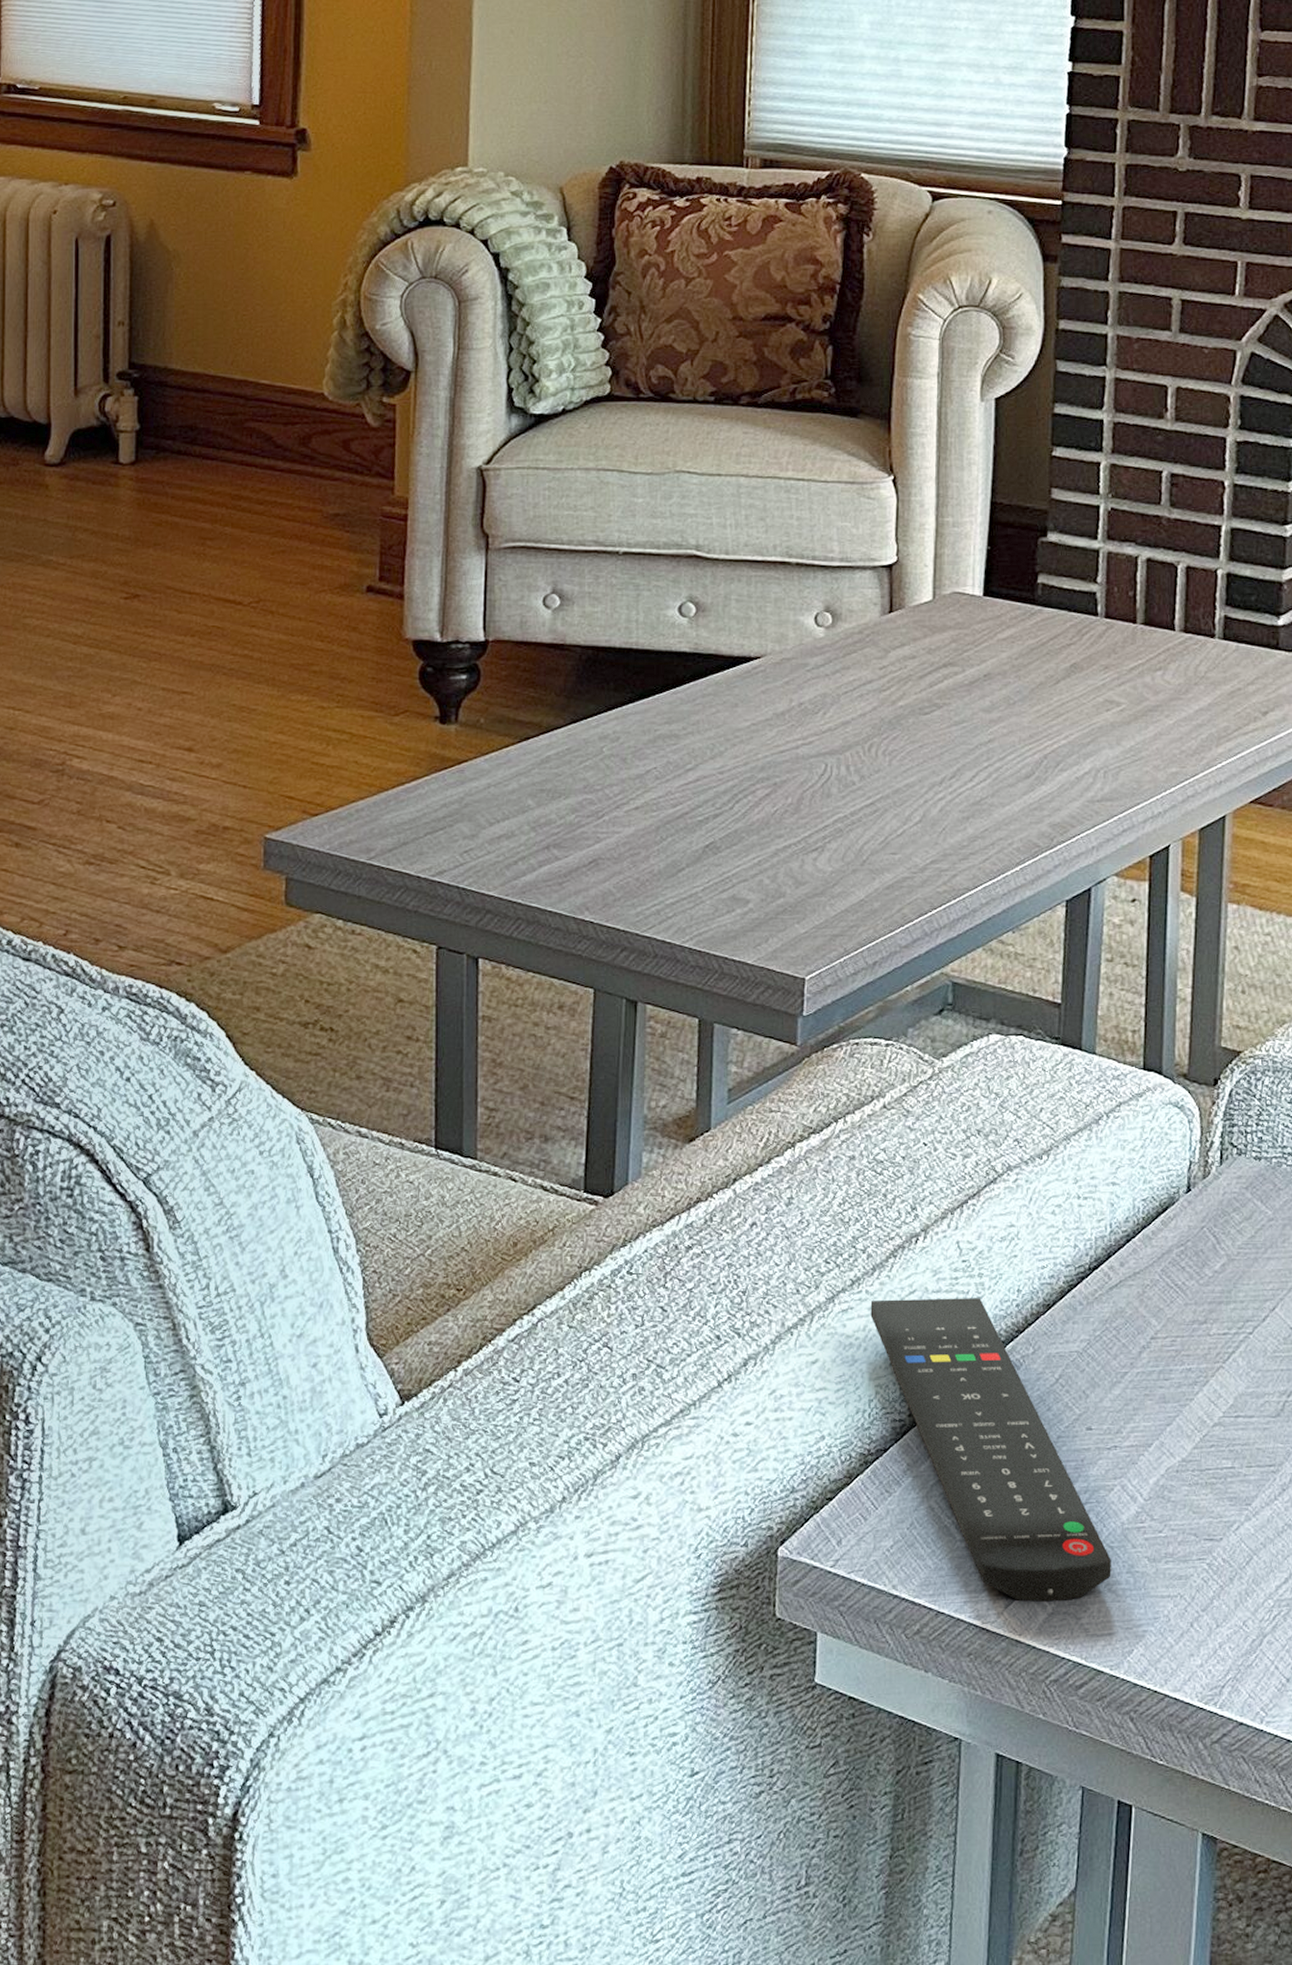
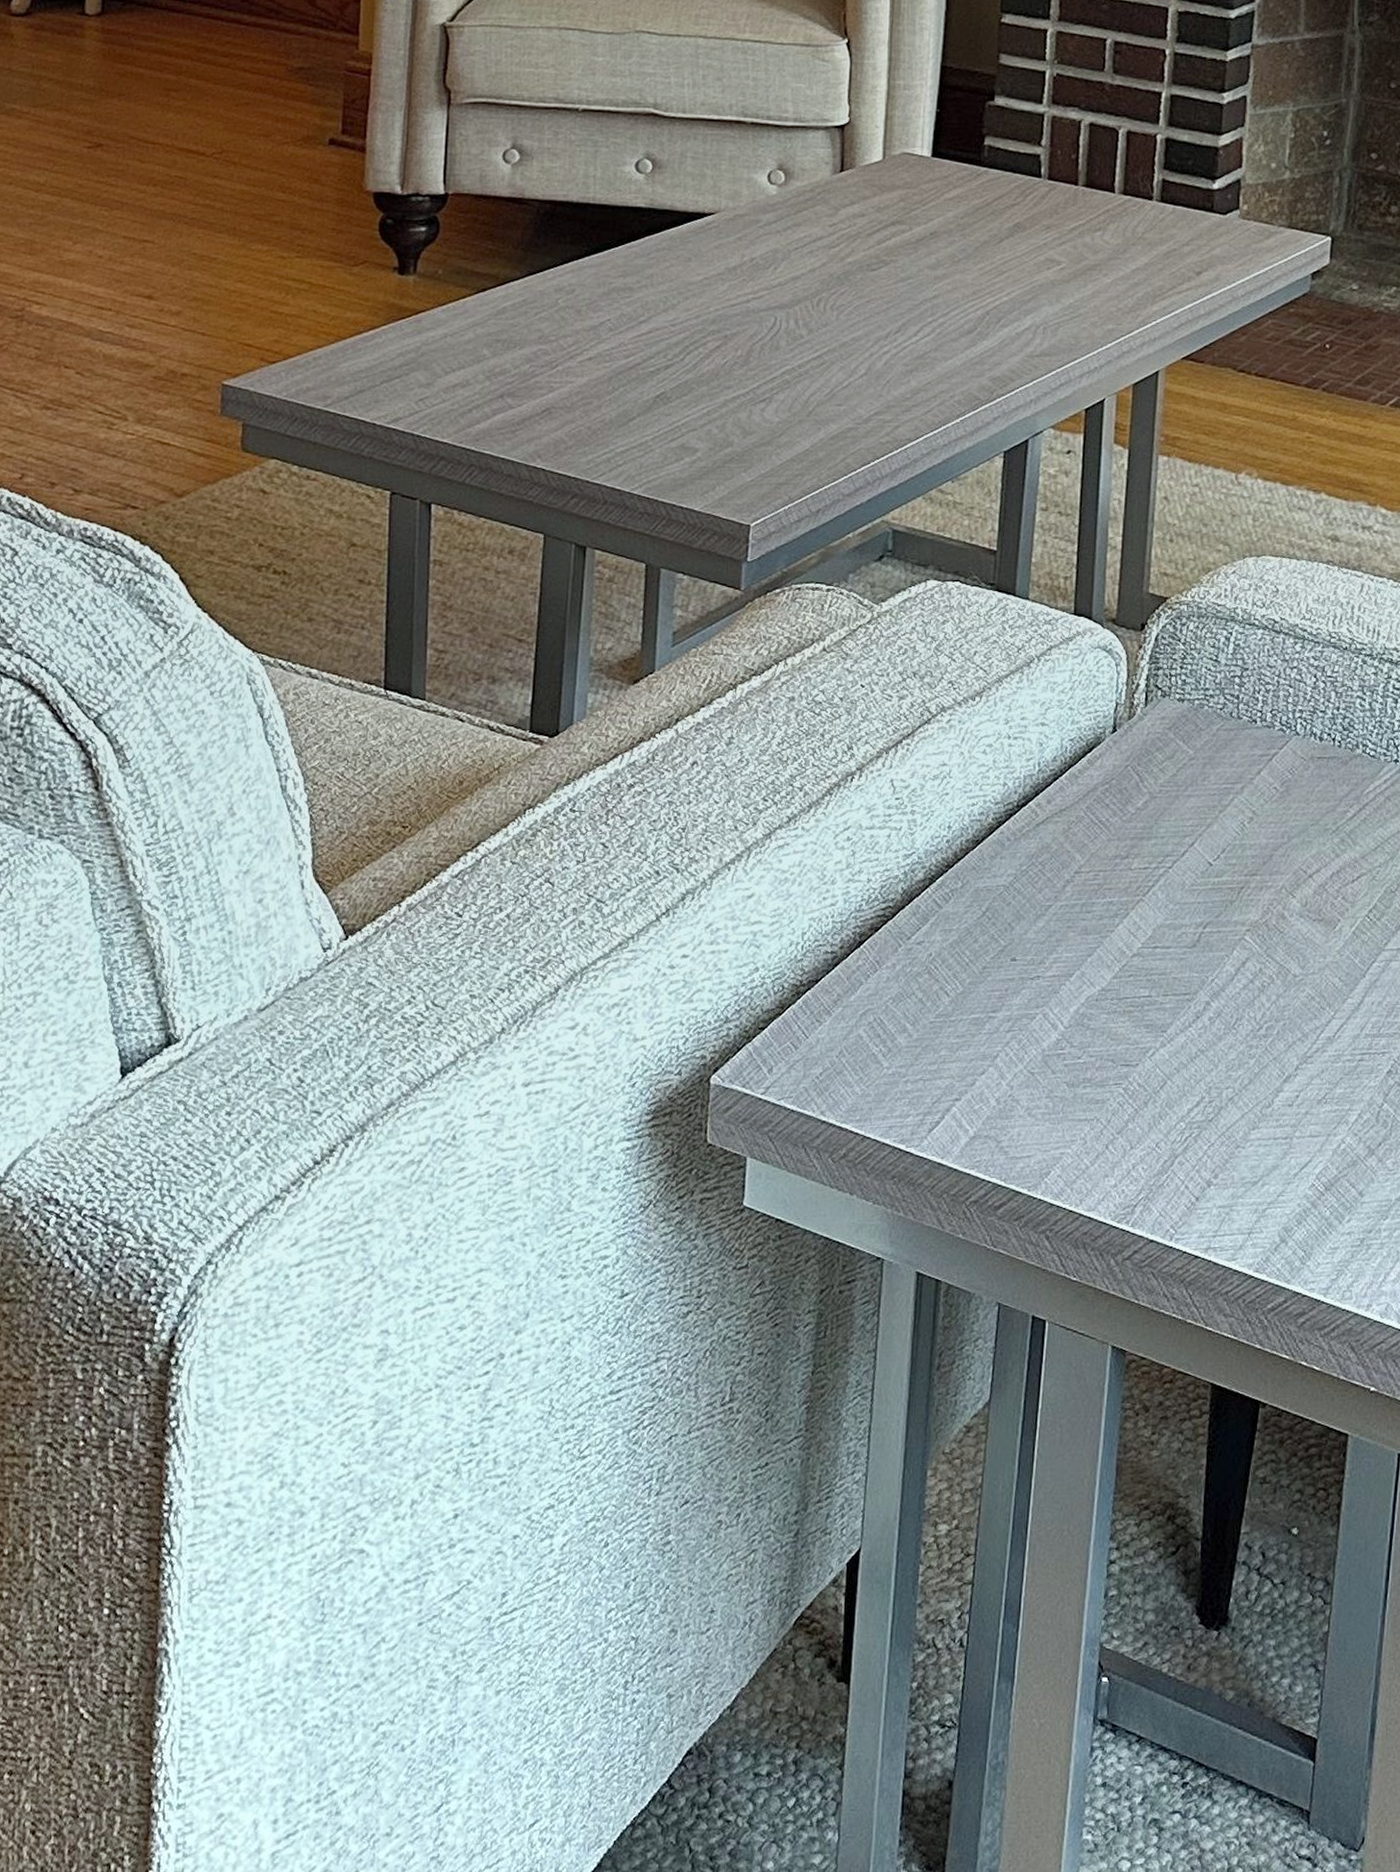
remote control: present [870,1298,1111,1602] -> none [806,834,1032,1126]

